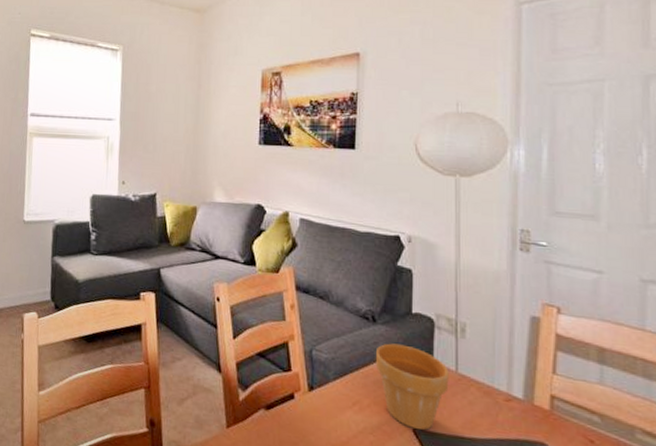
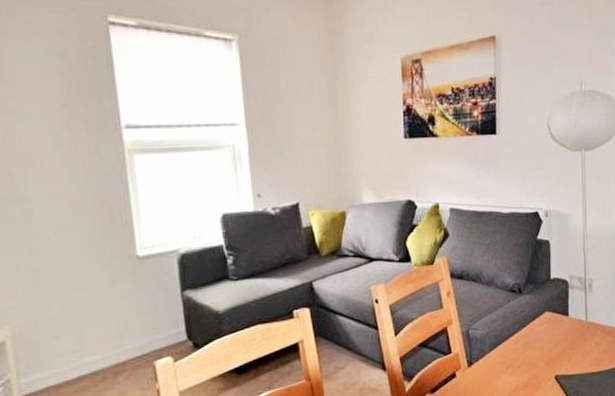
flower pot: present [375,343,449,430] -> none [522,307,581,376]

